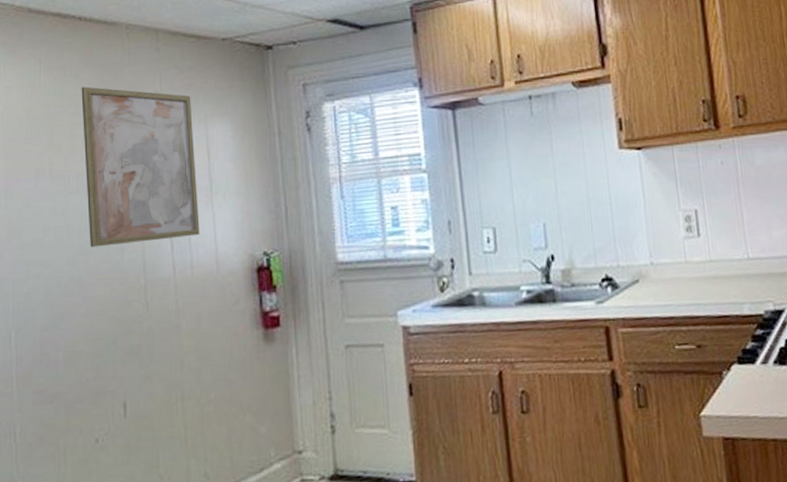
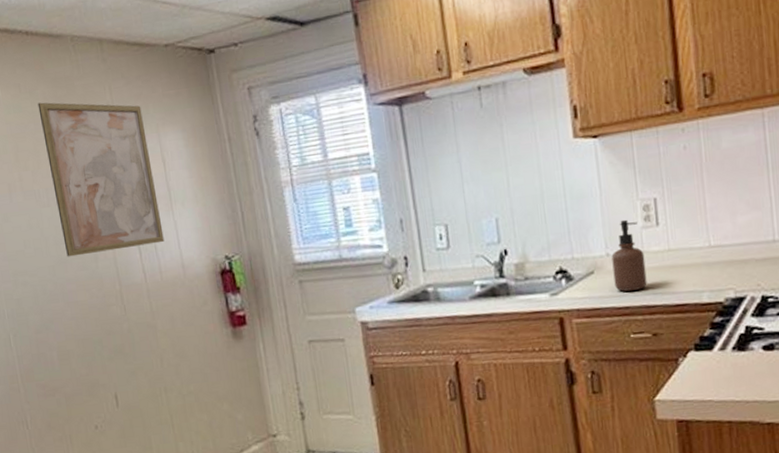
soap dispenser: none [656,229,691,301] -> present [611,219,647,292]

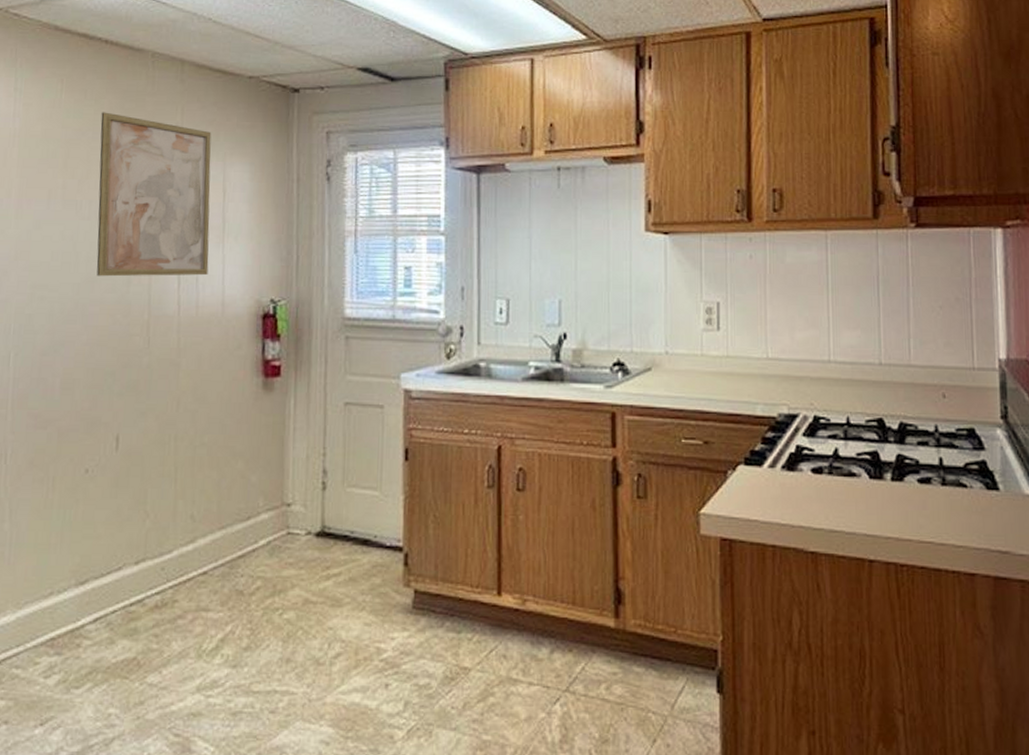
soap dispenser: present [611,219,647,292] -> none [670,319,703,393]

